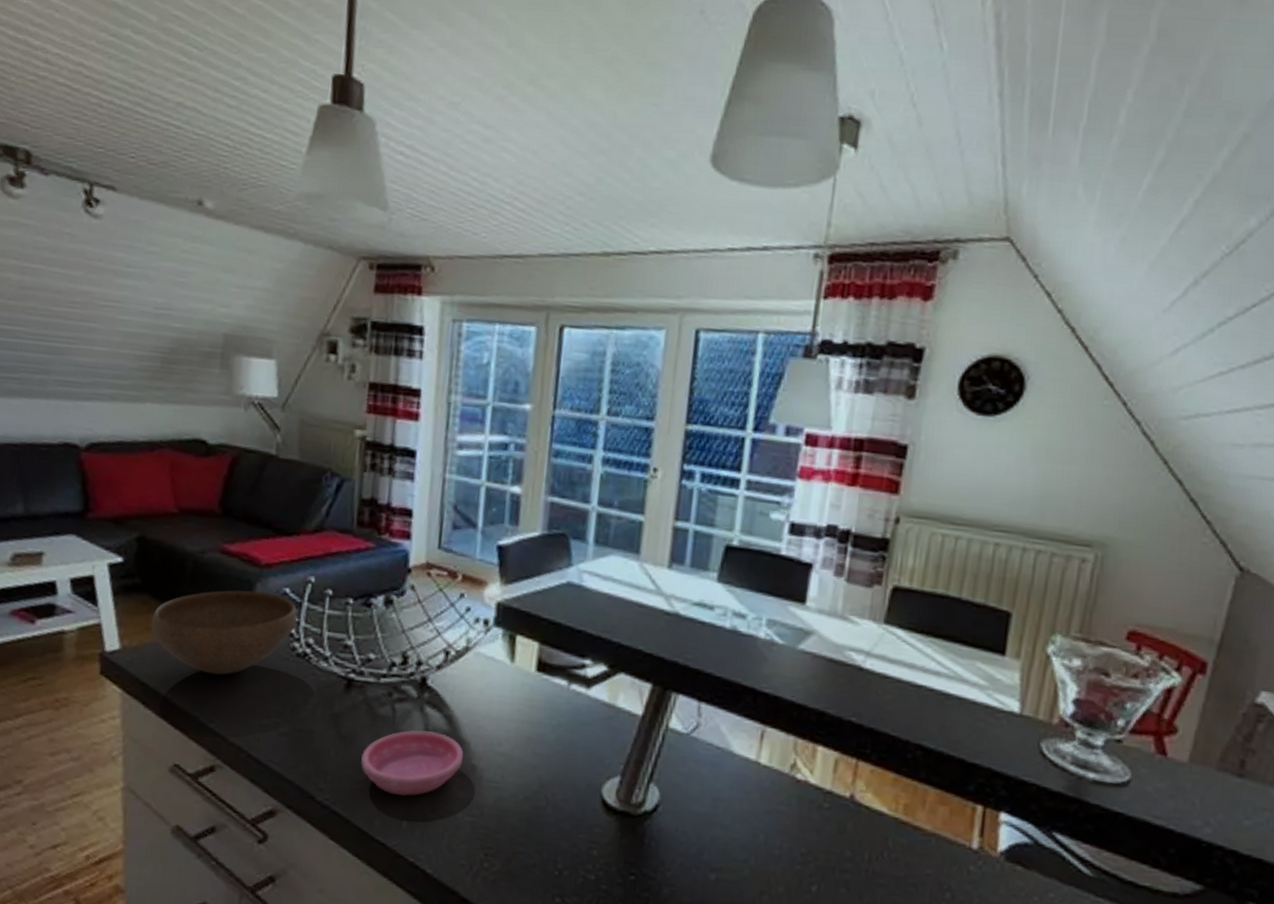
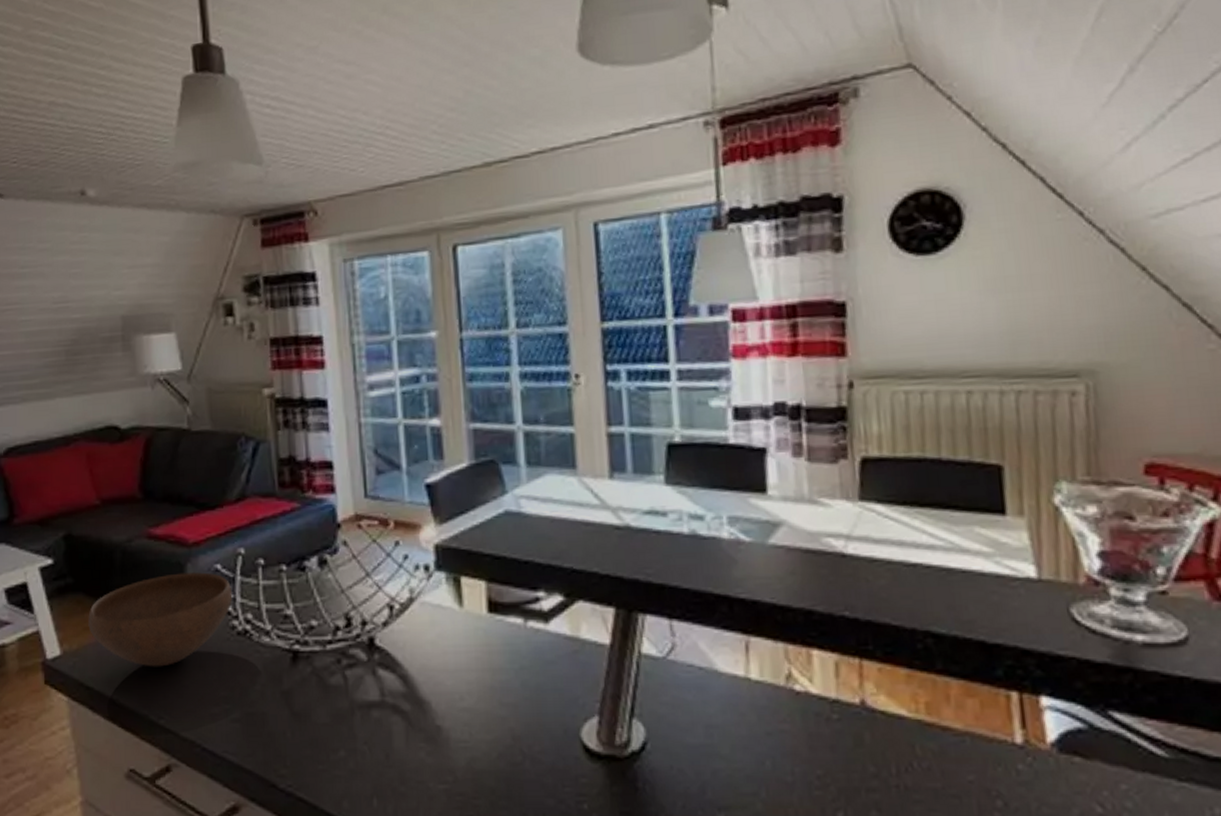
saucer: present [361,730,464,796] -> none [319,695,426,770]

